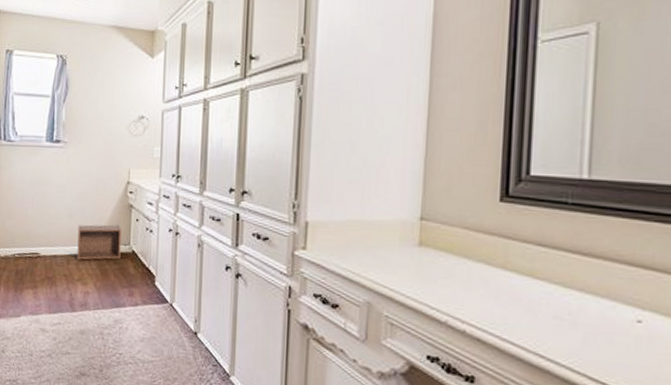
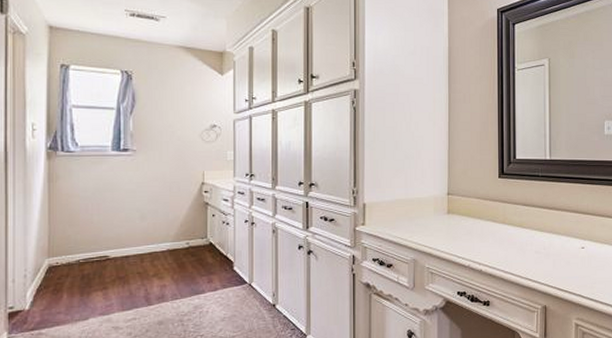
cabinet: present [77,224,122,260] -> none [151,221,198,257]

